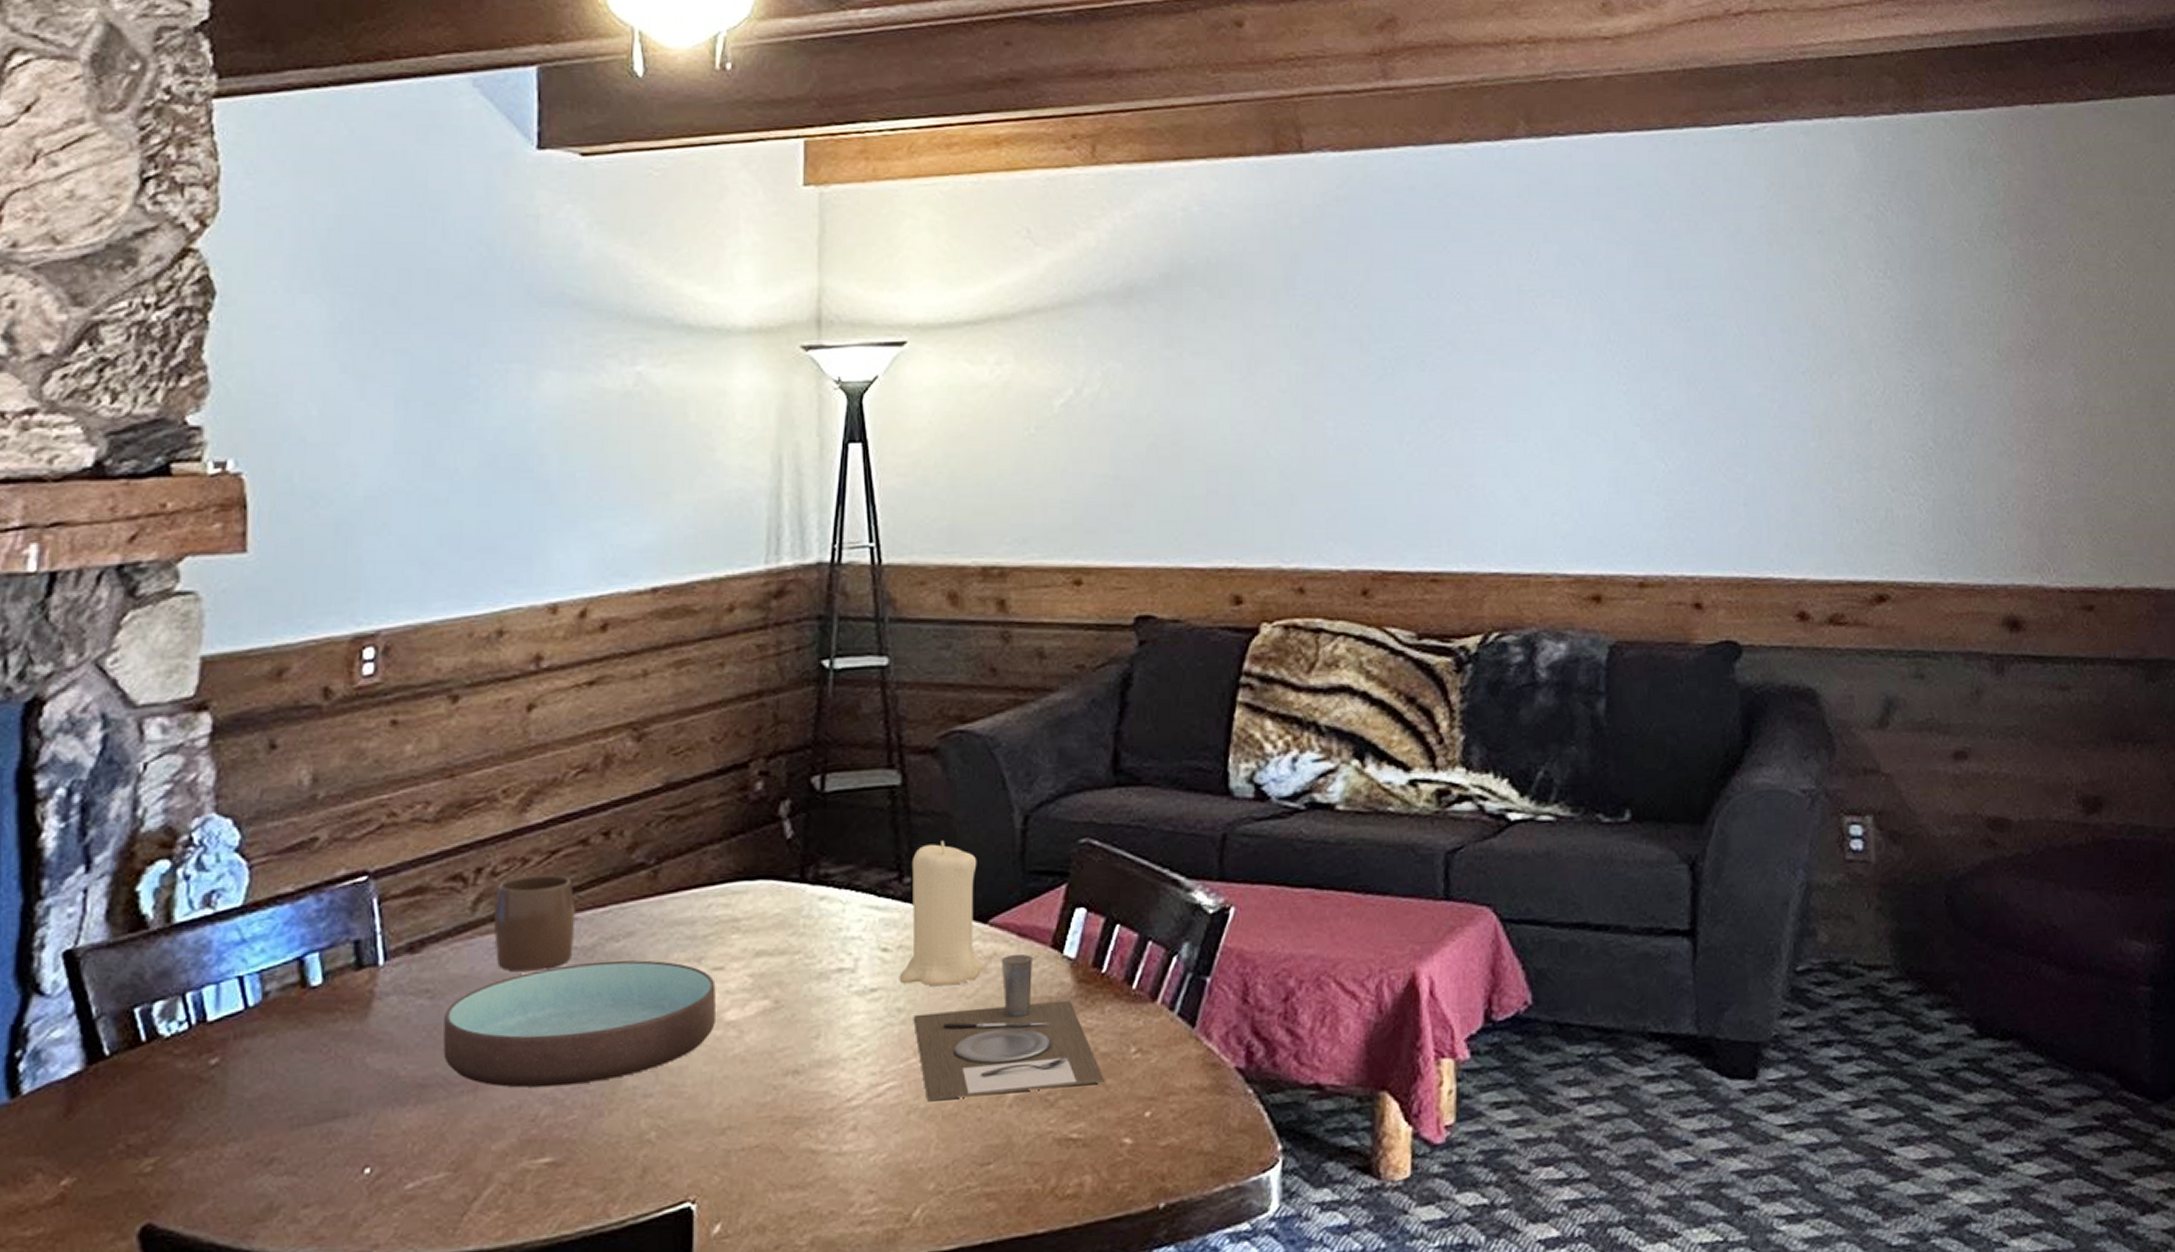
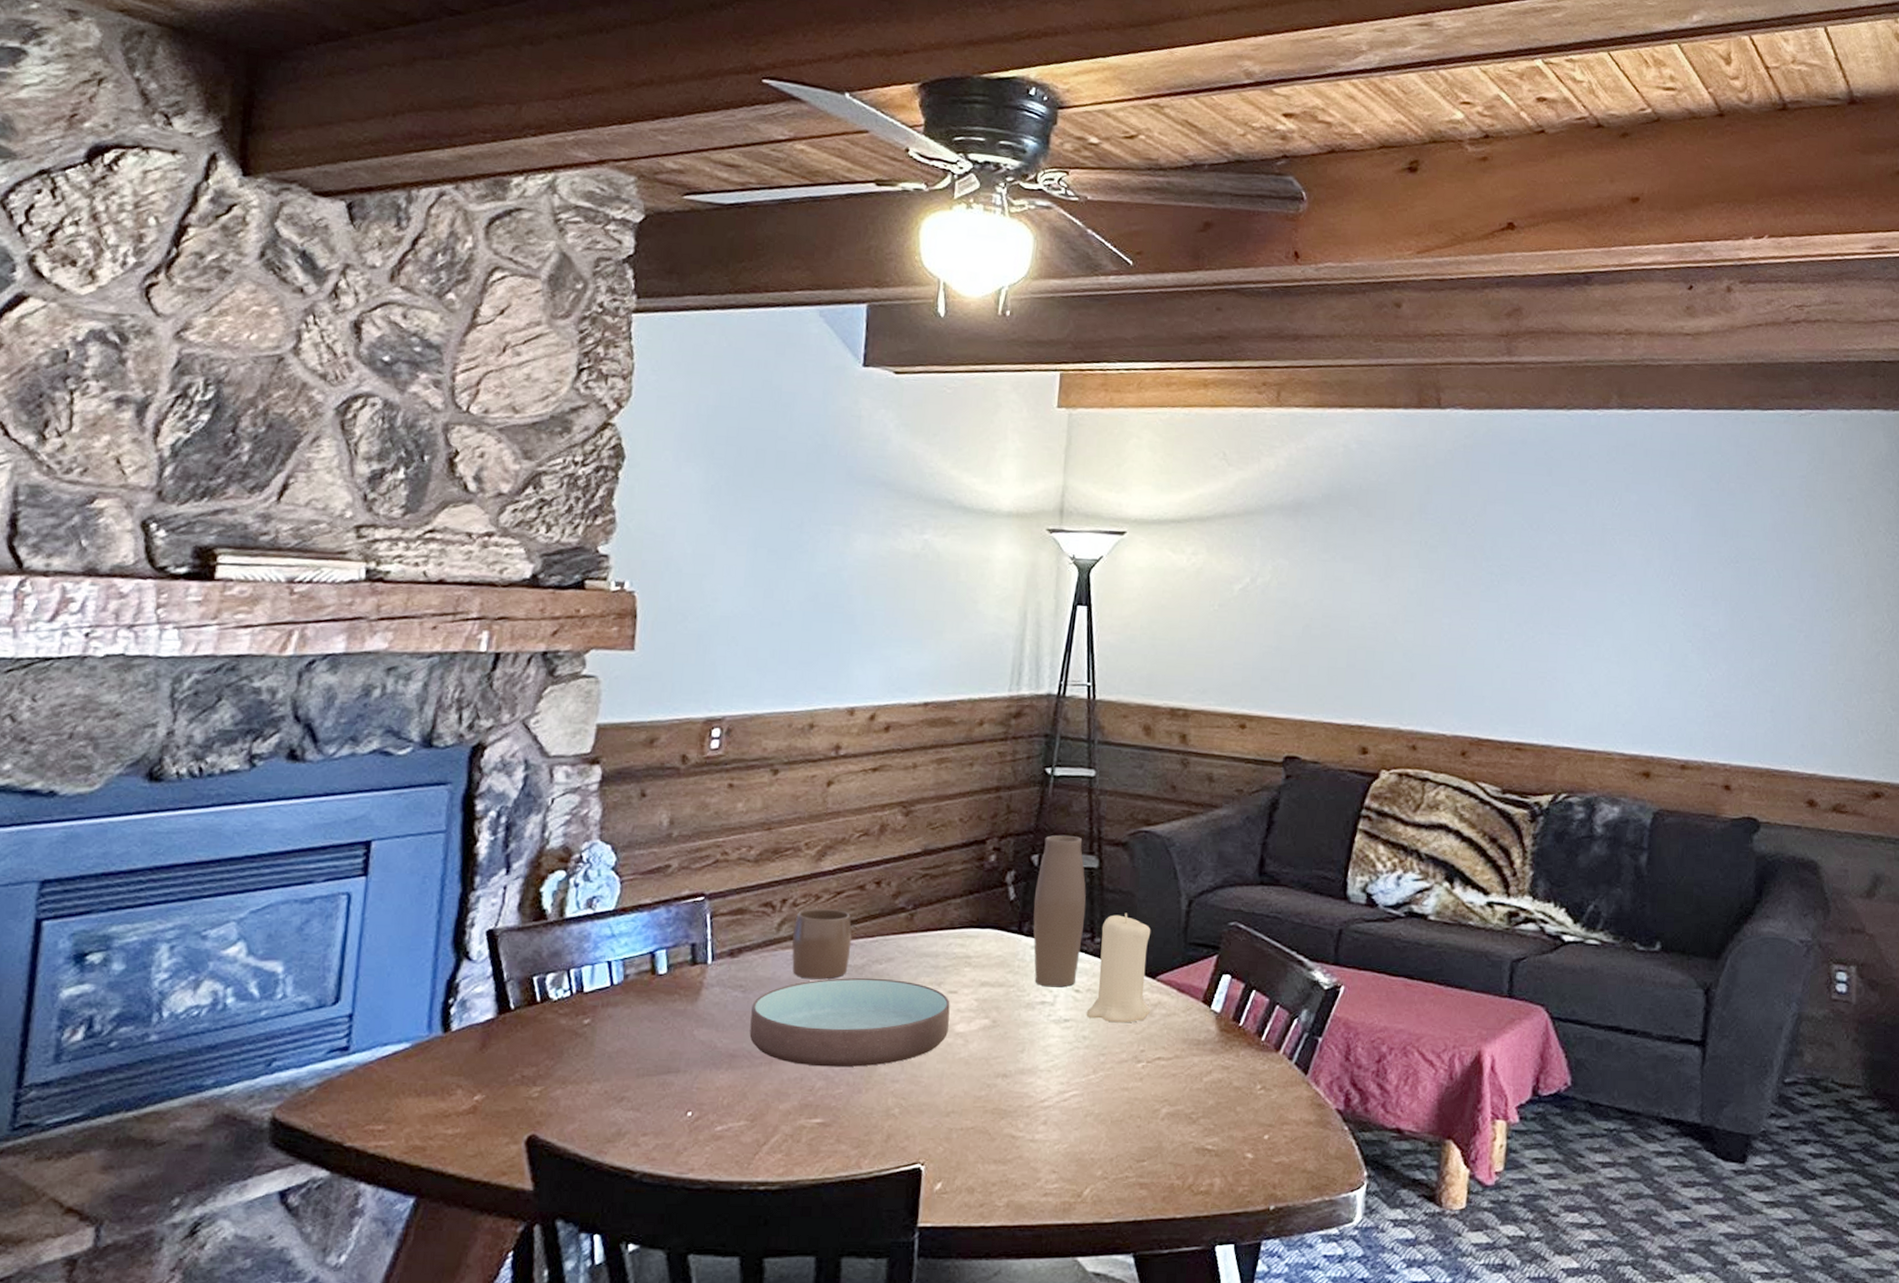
vase: none [818,745,889,949] -> present [1033,835,1087,988]
place setting: present [913,953,1104,1100] -> none [1094,1004,1235,1110]

